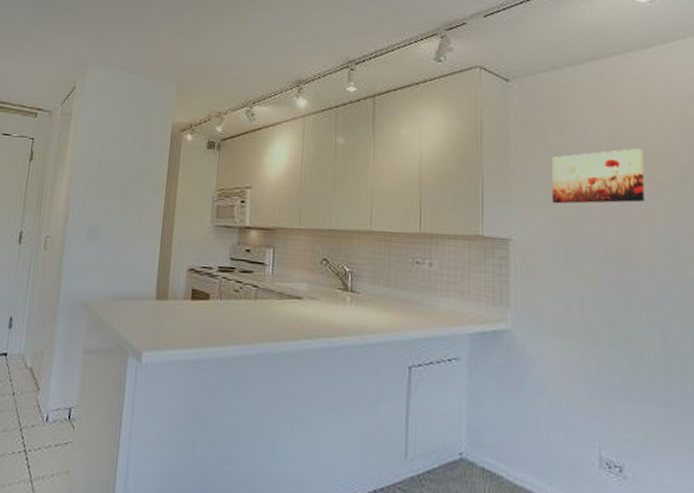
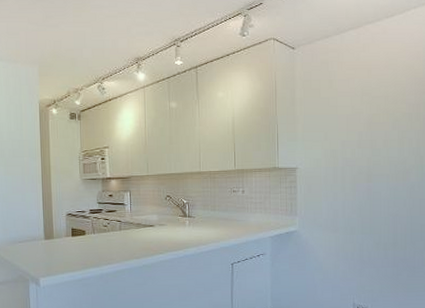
wall art: present [551,148,644,204] -> none [324,95,385,140]

